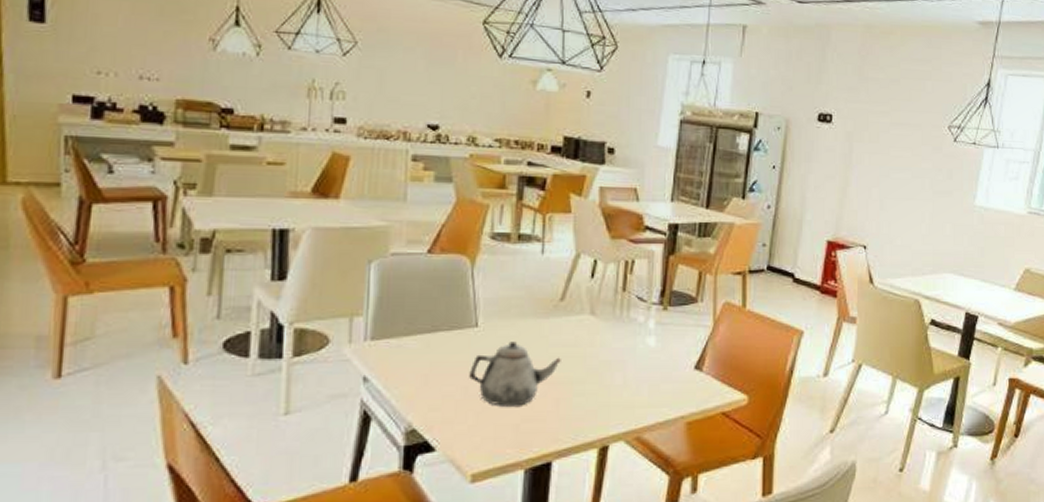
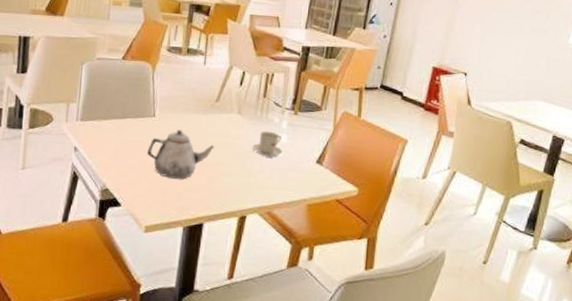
teacup: none [611,334,652,366] -> present [252,131,283,157]

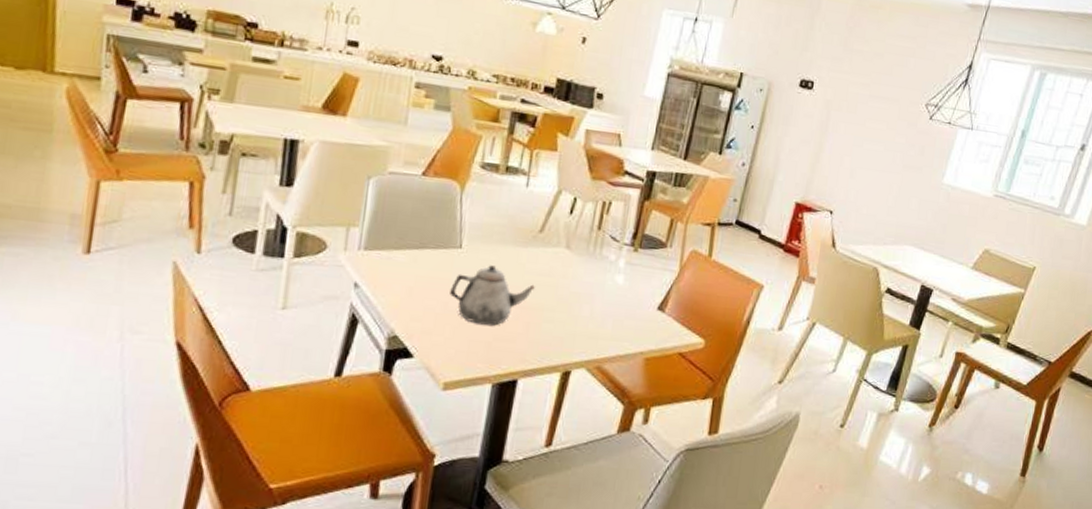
teacup: present [252,131,283,157] -> none [581,269,619,301]

